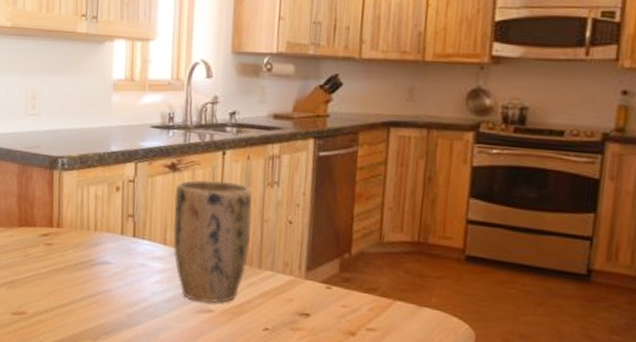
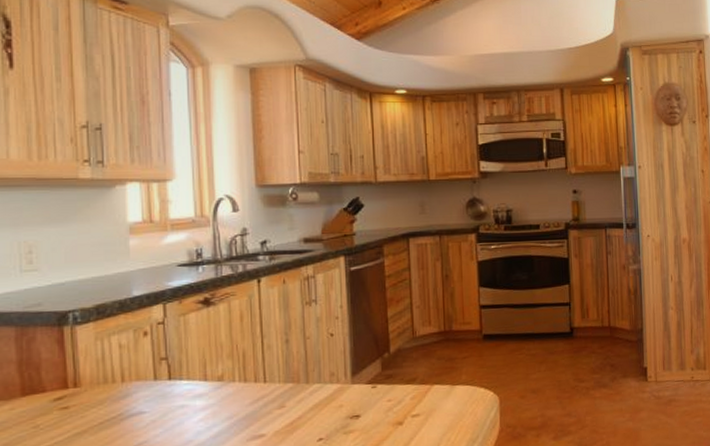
plant pot: present [172,180,252,303] -> none [211,307,296,430]

